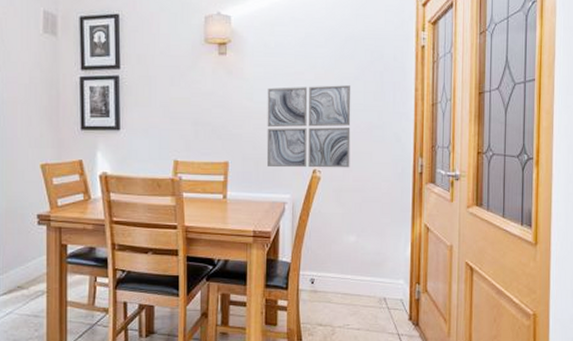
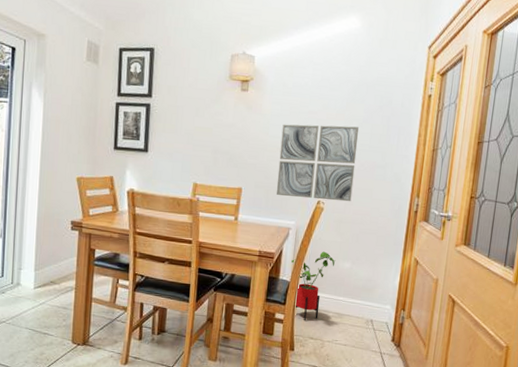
house plant: none [290,225,339,305] -> present [292,251,336,320]

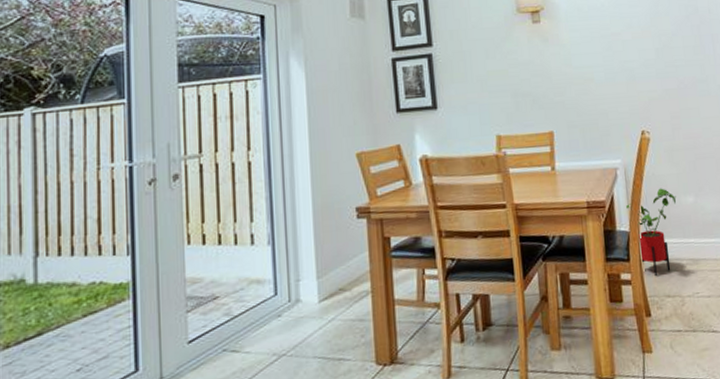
wall art: present [276,124,359,202] -> none [585,42,679,133]

